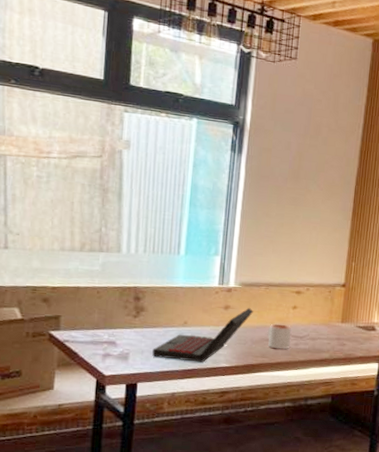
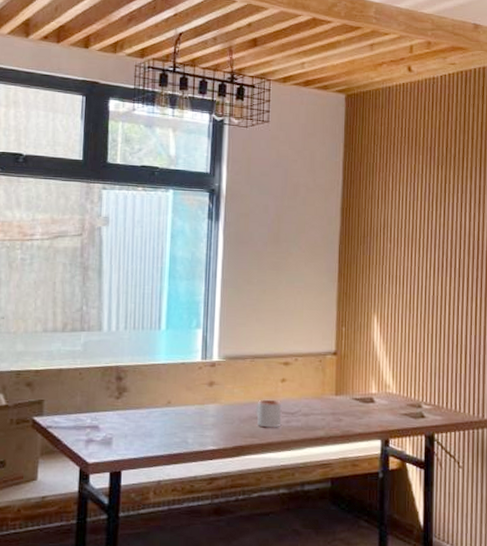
laptop: present [152,307,254,363] -> none [136,382,240,446]

